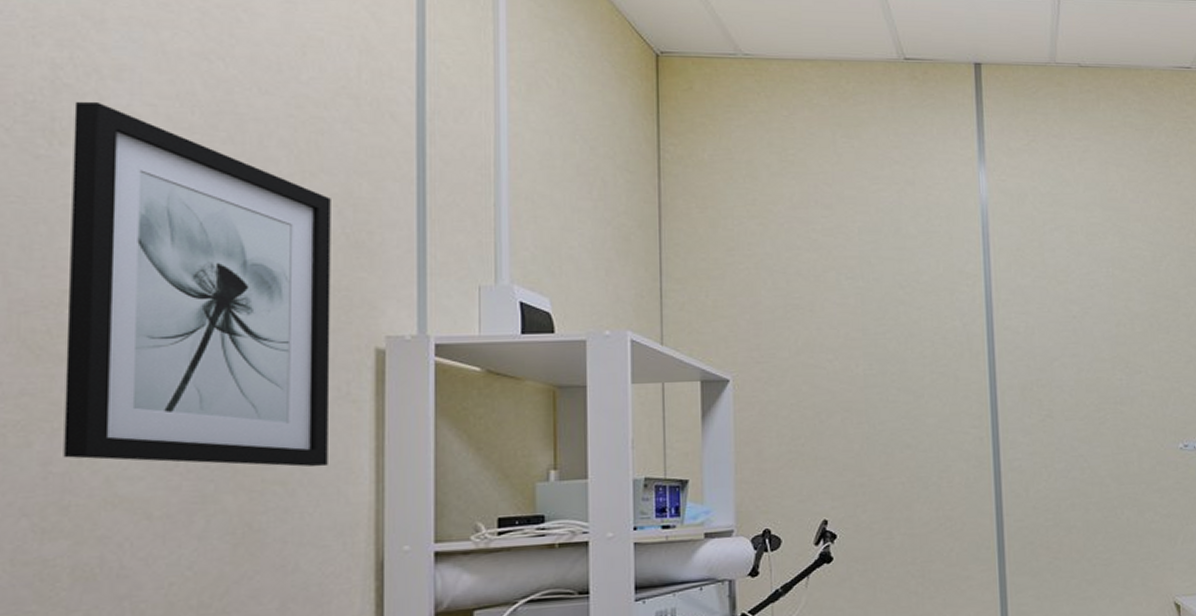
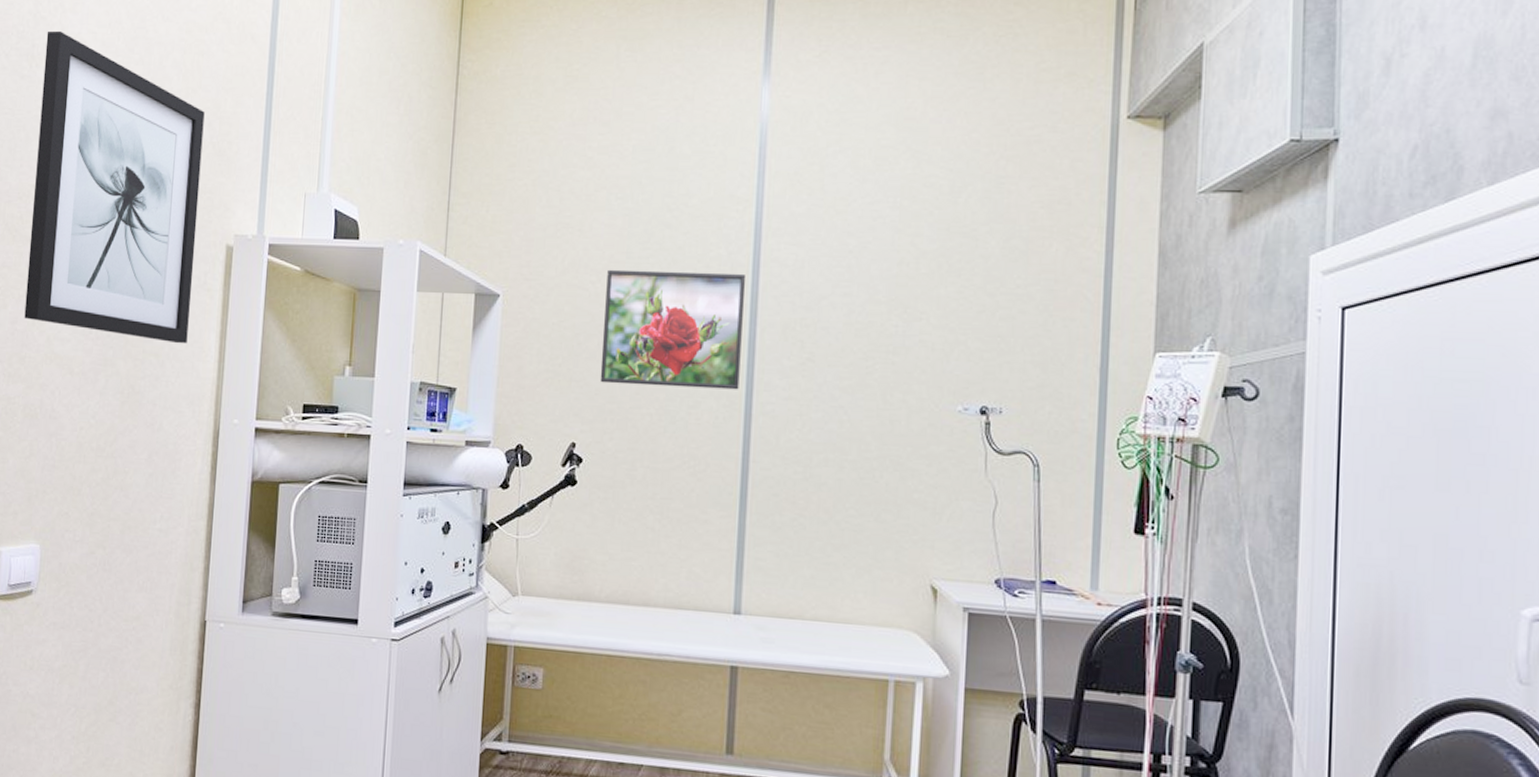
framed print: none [844,342,986,458] -> present [600,269,745,390]

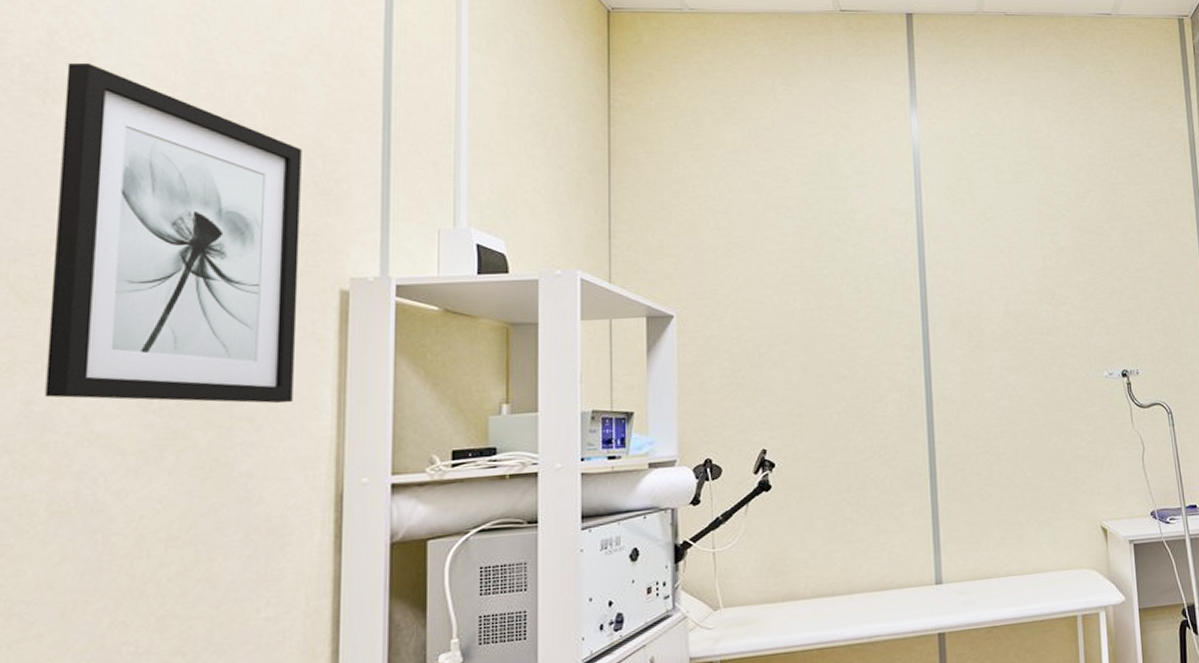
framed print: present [600,269,745,390] -> none [783,277,918,389]

